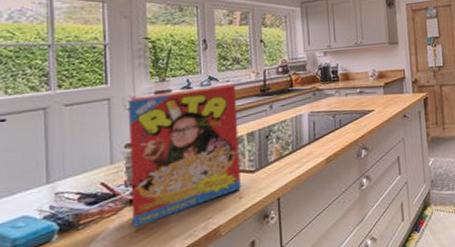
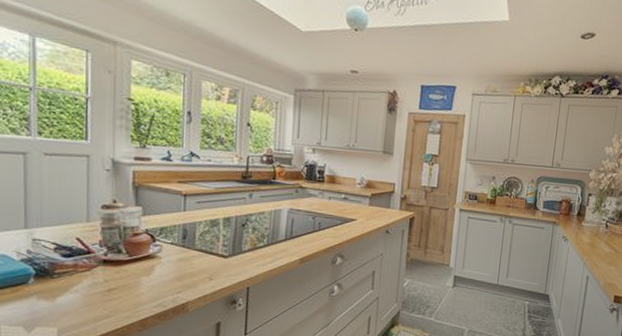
cereal box: present [129,83,241,228] -> none [105,159,217,287]

